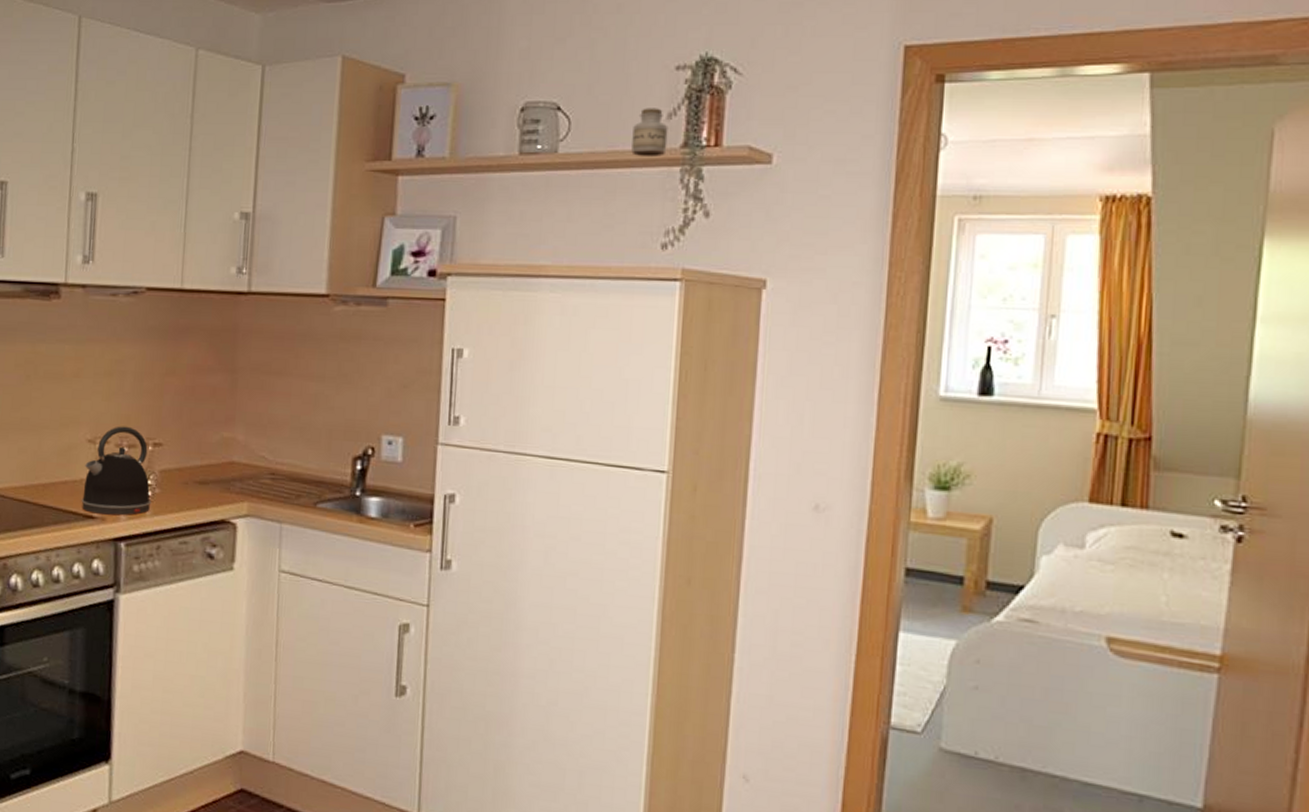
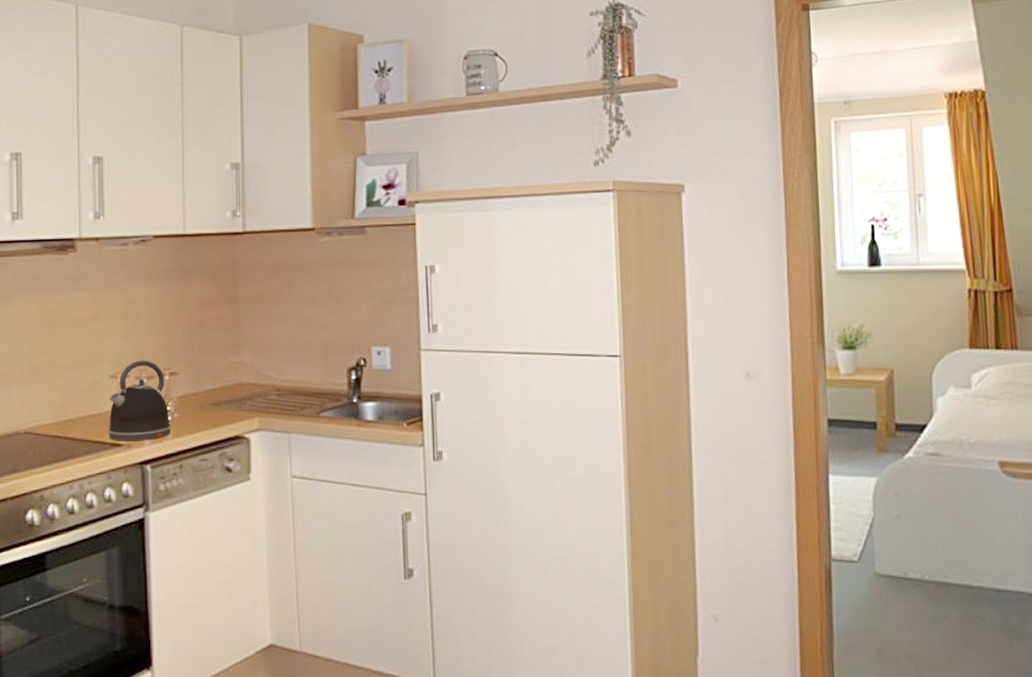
jar: present [631,108,668,158] -> none [560,48,590,90]

